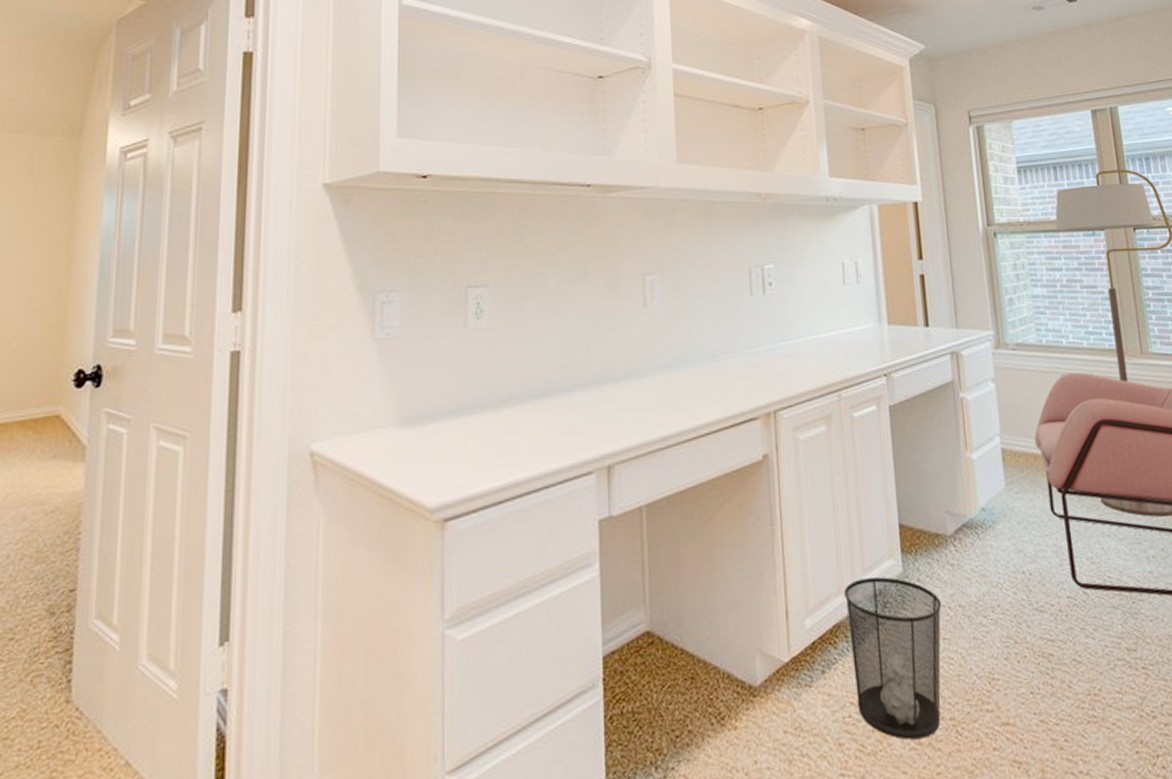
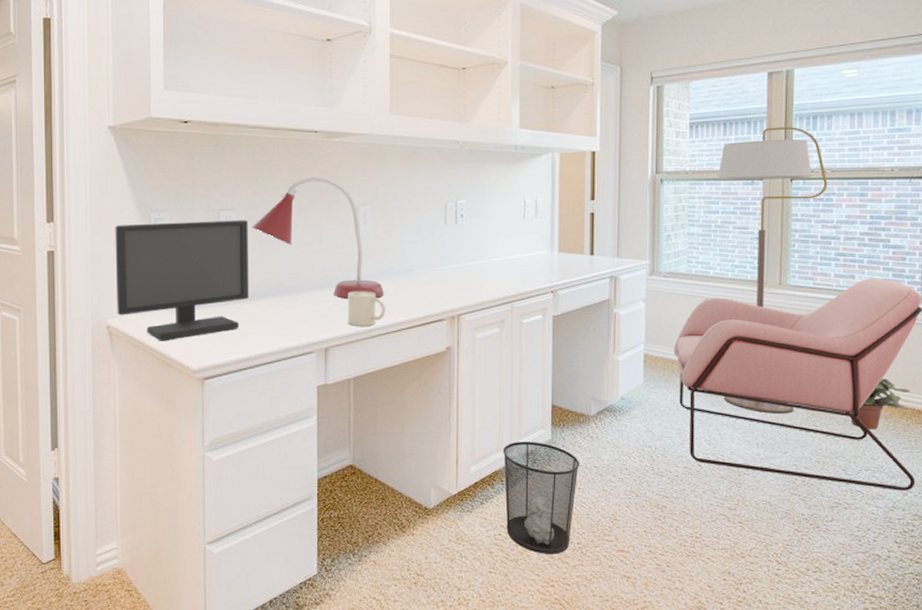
computer monitor: none [325,299,507,470] -> present [115,220,249,341]
desk lamp: none [509,240,681,398] -> present [252,176,384,299]
mug: none [634,386,684,433] -> present [347,292,386,326]

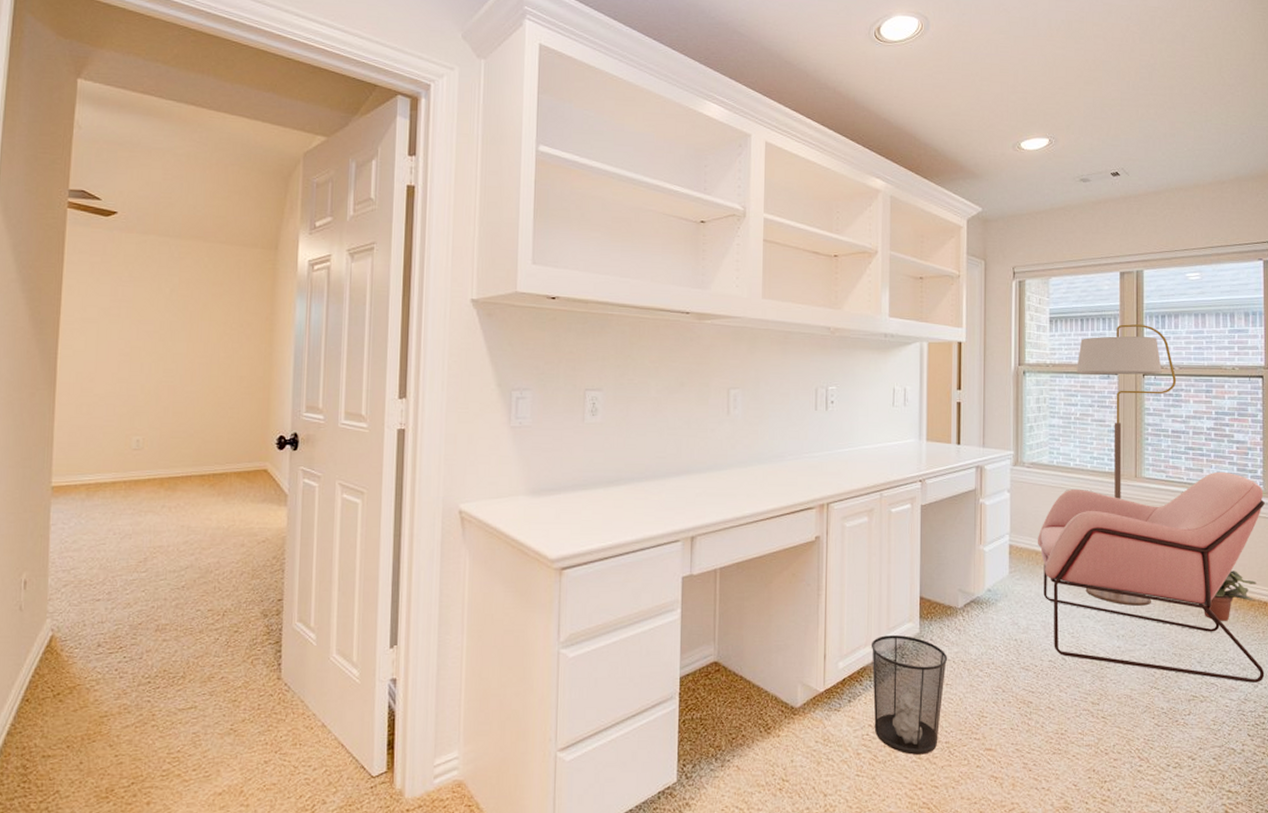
computer monitor: present [115,220,249,341] -> none [471,400,615,528]
desk lamp: present [252,176,384,299] -> none [618,358,754,485]
mug: present [347,292,386,326] -> none [715,477,755,514]

